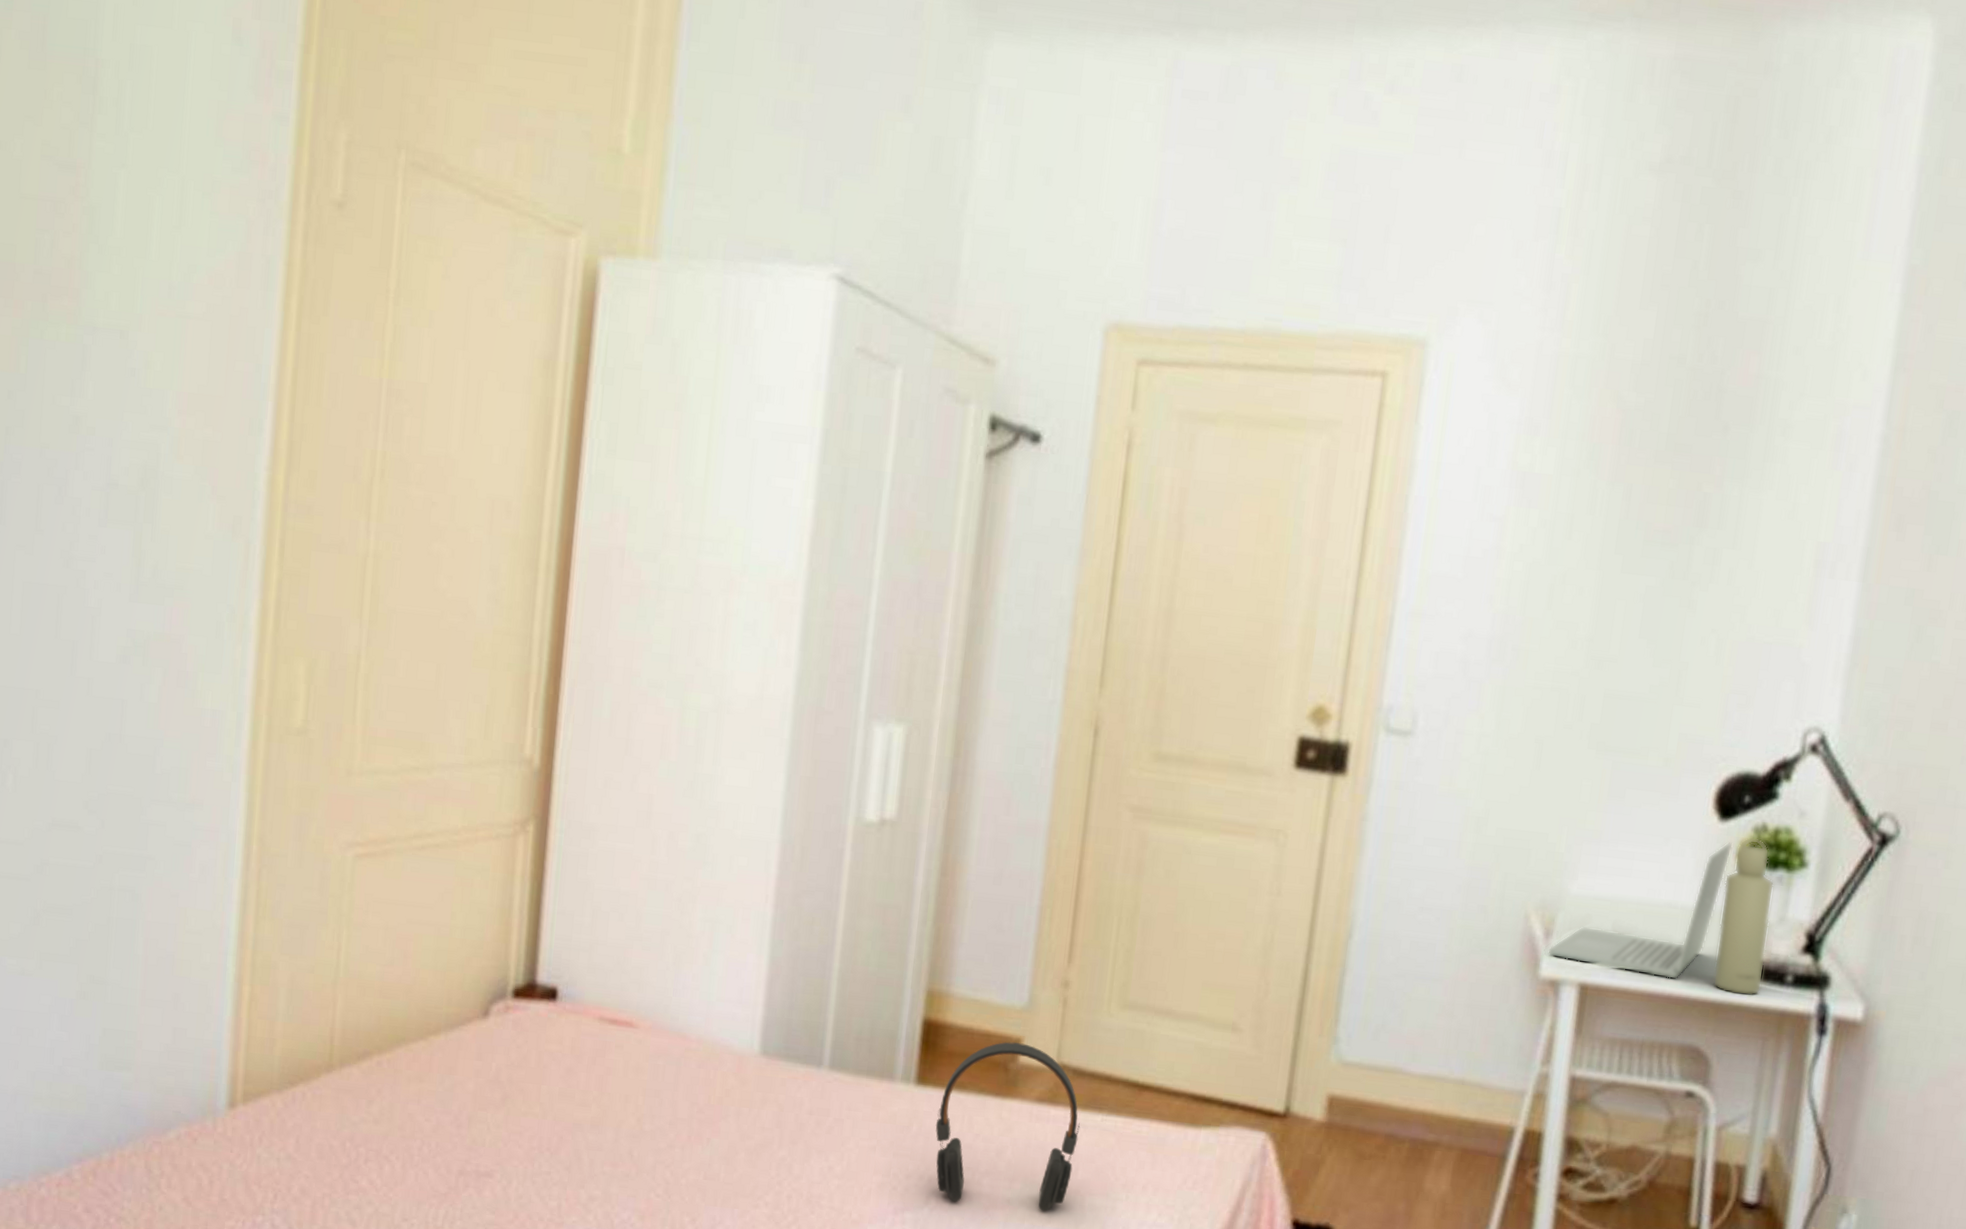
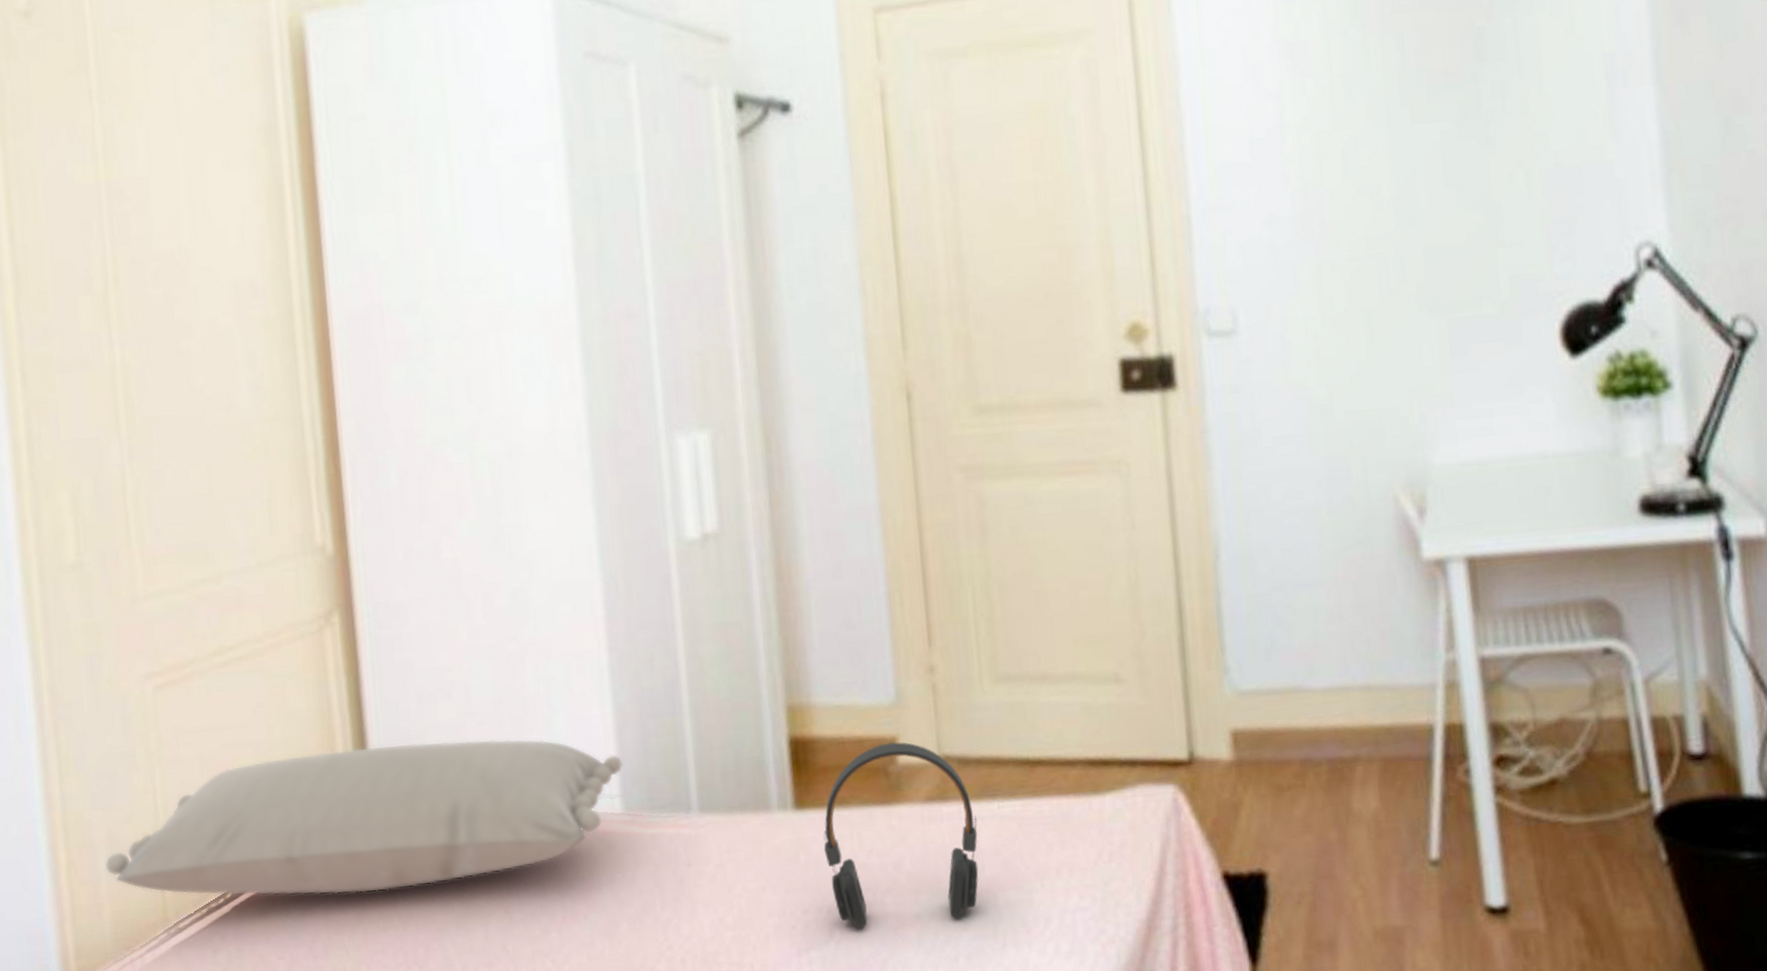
pillow: none [283,941,769,1085] -> present [104,738,624,896]
laptop: present [1548,841,1734,980] -> none [1426,377,1592,536]
bottle: present [1713,836,1774,996] -> none [1589,367,1655,536]

